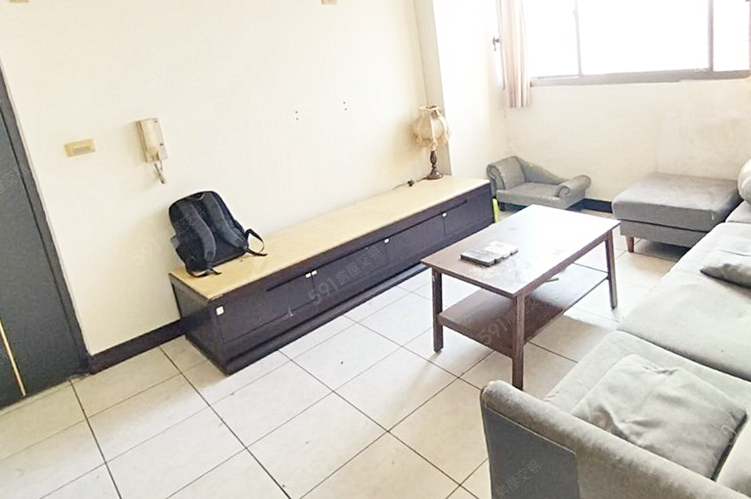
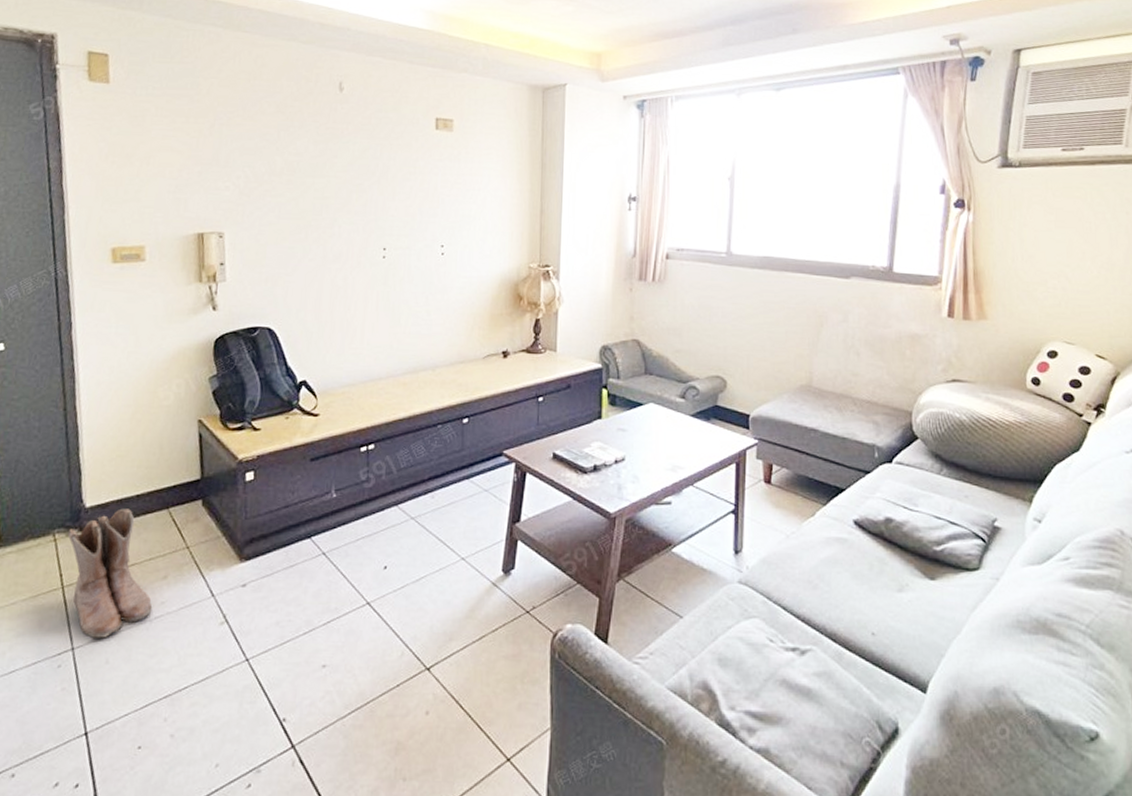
boots: none [81,351,163,452] -> present [67,508,153,638]

